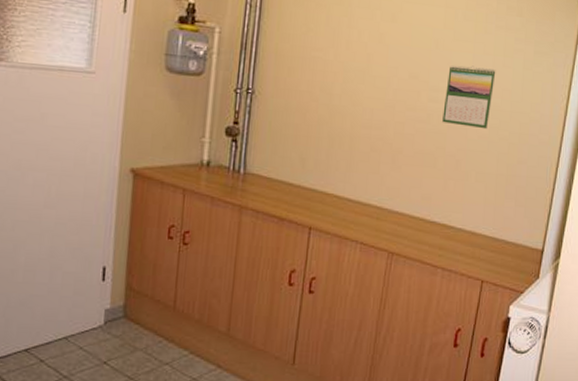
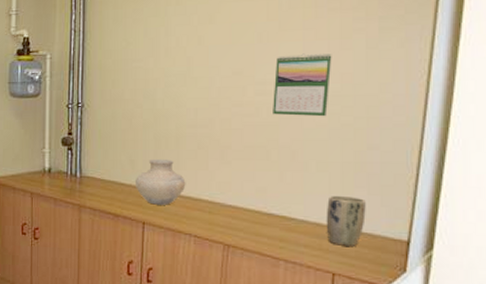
vase: none [304,158,357,209] -> present [136,158,186,205]
plant pot: none [479,205,513,255] -> present [326,195,366,246]

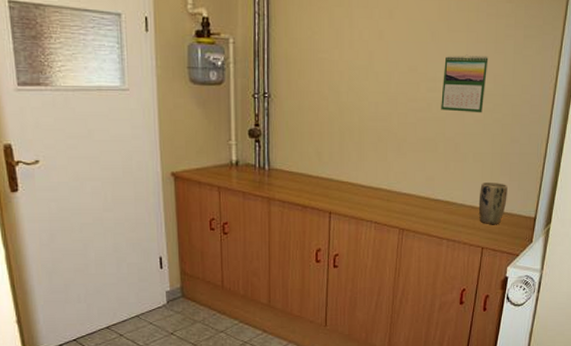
vase: present [136,158,186,205] -> none [322,150,368,195]

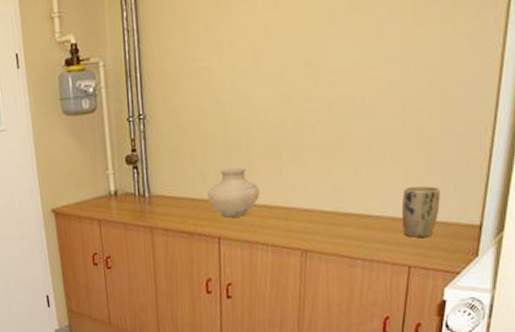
vase: none [322,150,368,195] -> present [208,167,260,218]
calendar: present [441,54,489,113] -> none [345,32,406,107]

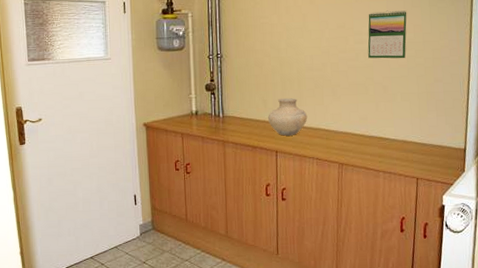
calendar: none [345,32,406,107] -> present [367,10,407,59]
plant pot: present [401,185,440,238] -> none [409,118,436,156]

